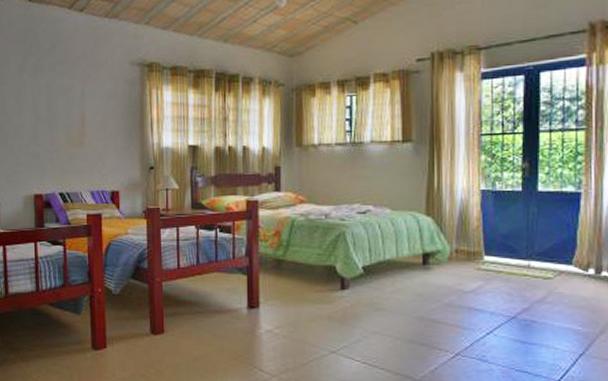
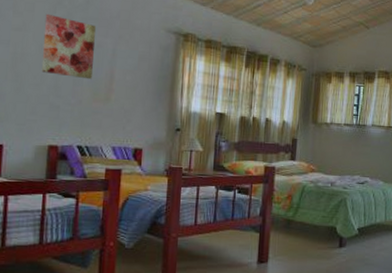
wall art: none [18,64,65,125] -> present [41,13,96,80]

